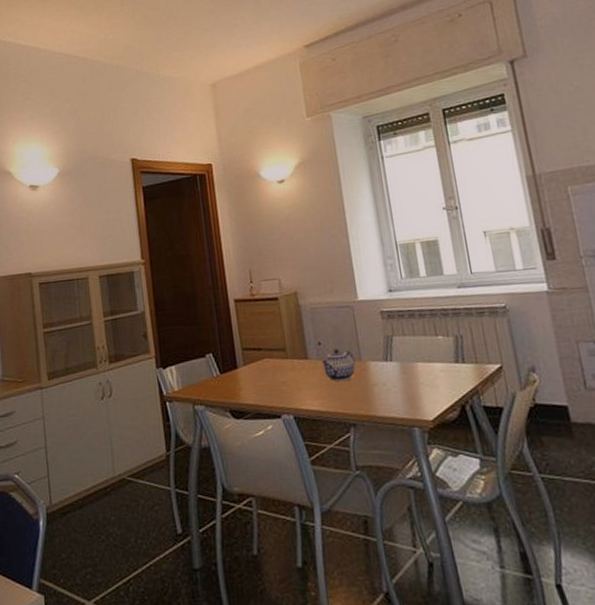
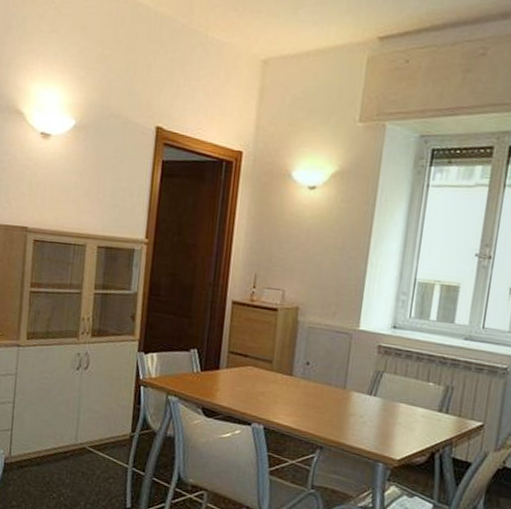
teapot: present [321,348,356,382] -> none [305,371,340,406]

